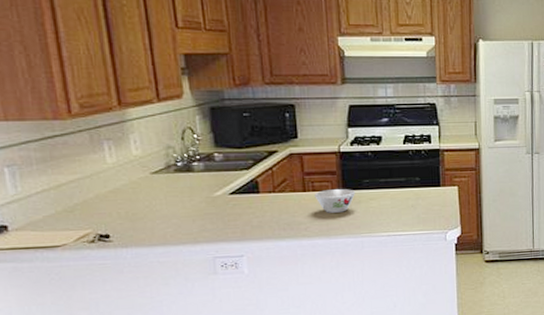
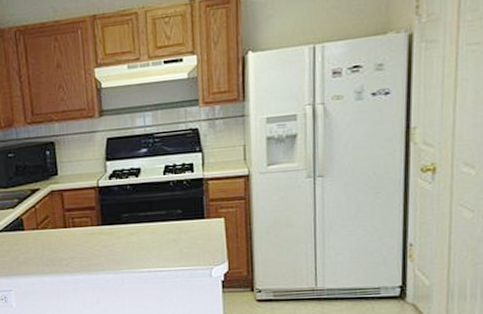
bowl: present [314,189,356,213] -> none [75,224,115,249]

